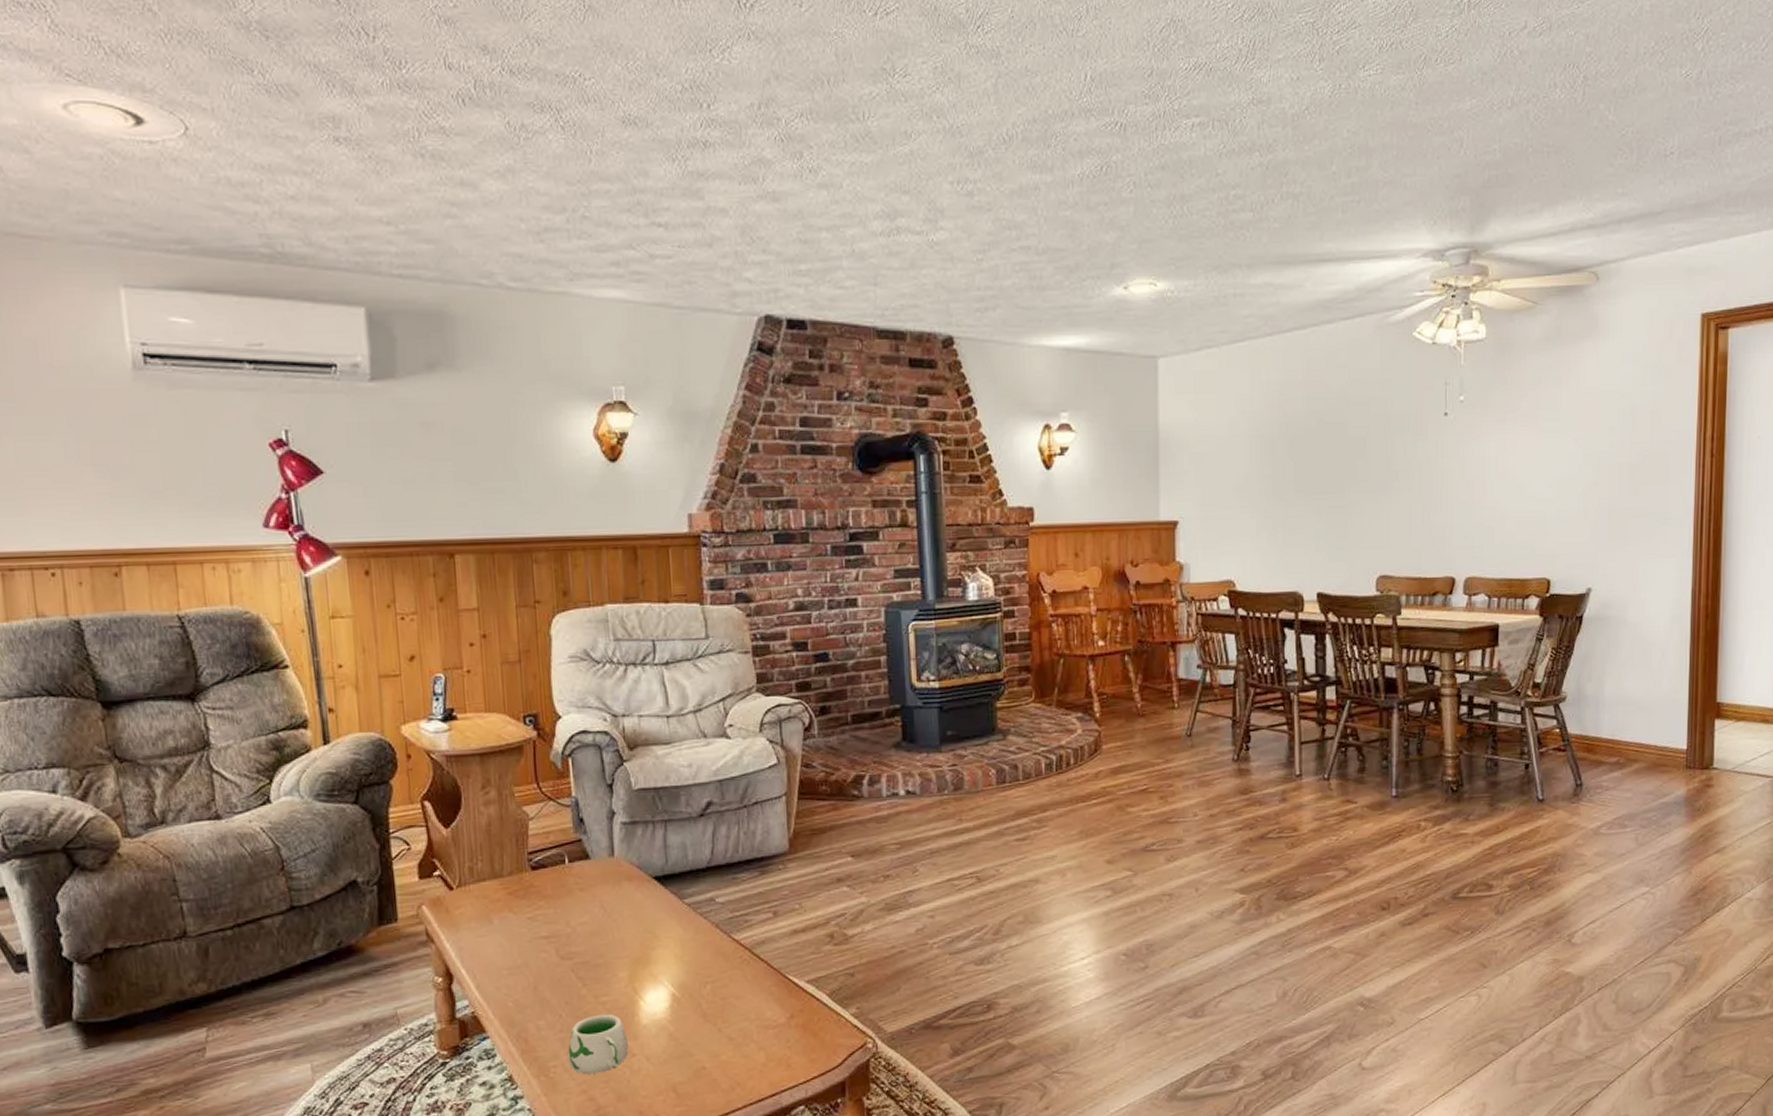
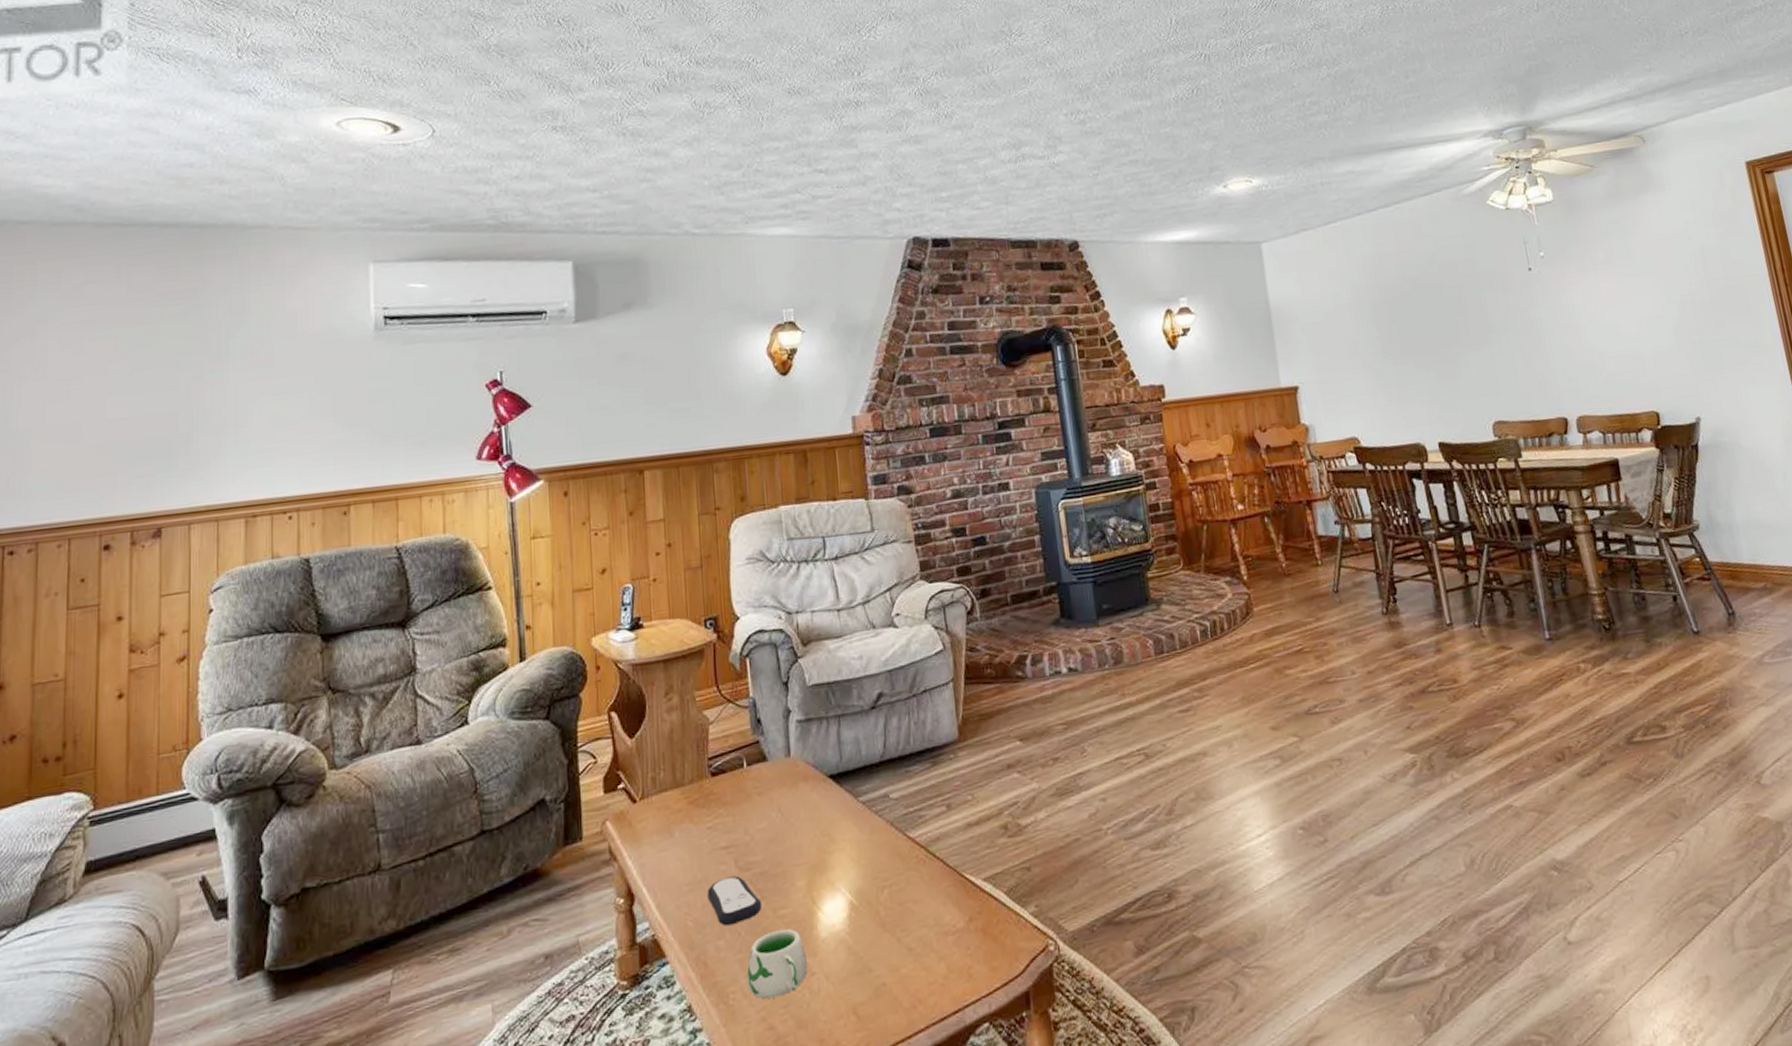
remote control: none [528,964,584,1008] -> present [707,876,762,926]

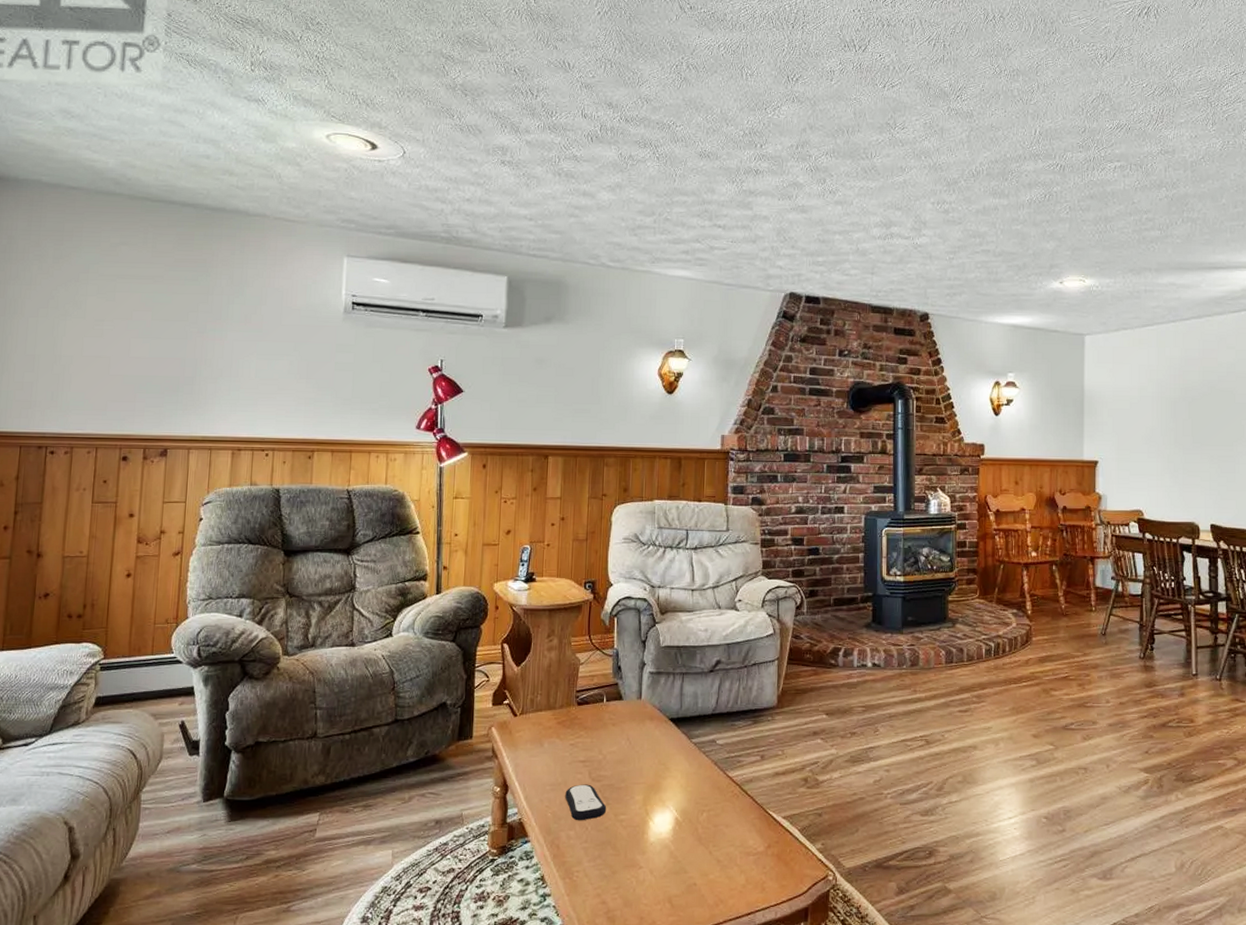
mug: present [747,928,807,999] -> none [589,830,637,880]

